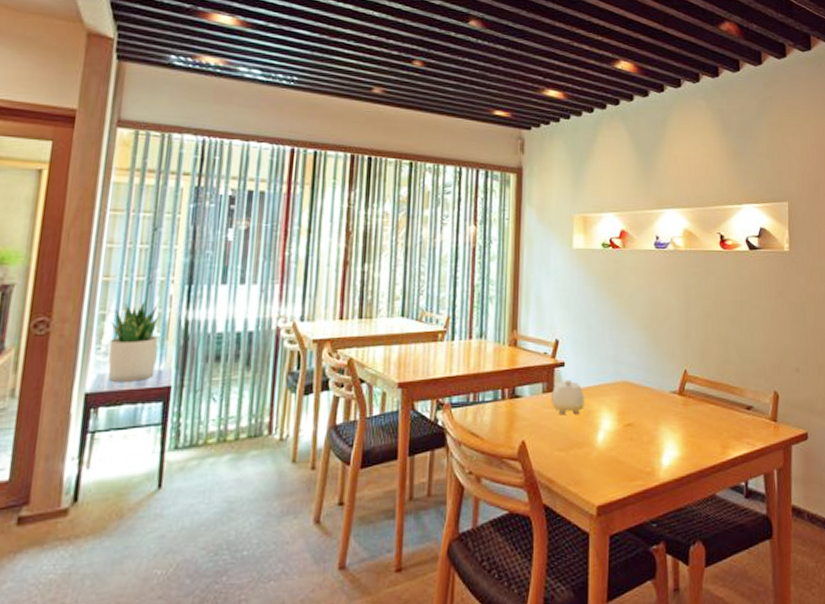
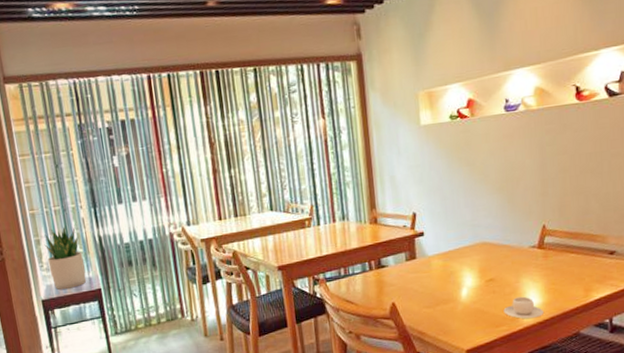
sugar bowl: present [550,380,584,414] -> none [414,246,446,277]
teacup: none [640,447,682,474] -> present [503,296,545,319]

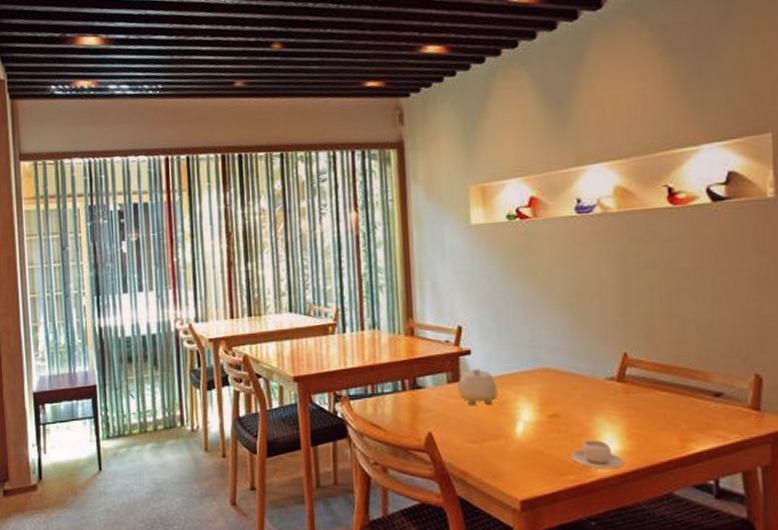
planter: present [44,223,87,290] -> none [42,311,82,383]
sugar bowl: none [414,246,446,277] -> present [457,368,498,405]

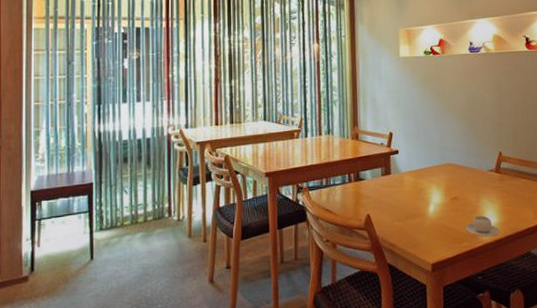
sugar bowl: present [457,368,498,405] -> none [388,164,417,192]

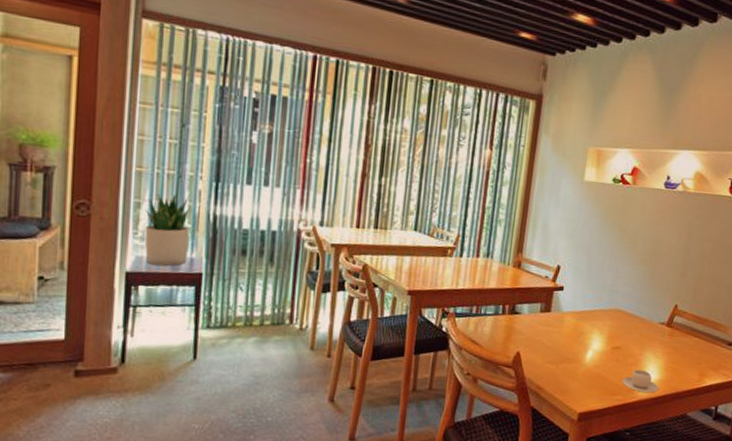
planter: none [43,118,80,182] -> present [144,193,190,266]

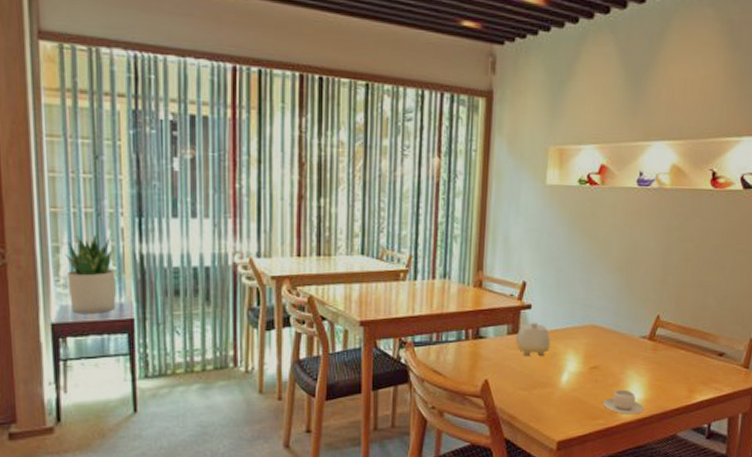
sugar bowl: none [547,302,579,334] -> present [515,322,550,356]

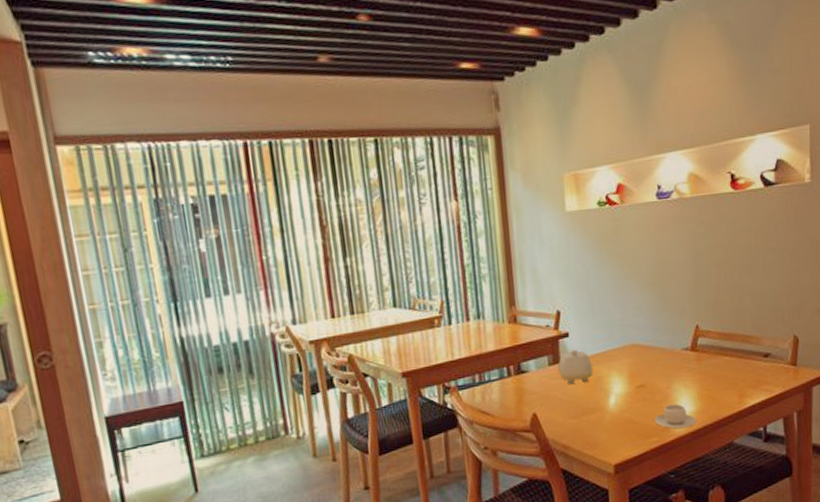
planter: present [64,233,116,315] -> none [108,321,165,404]

